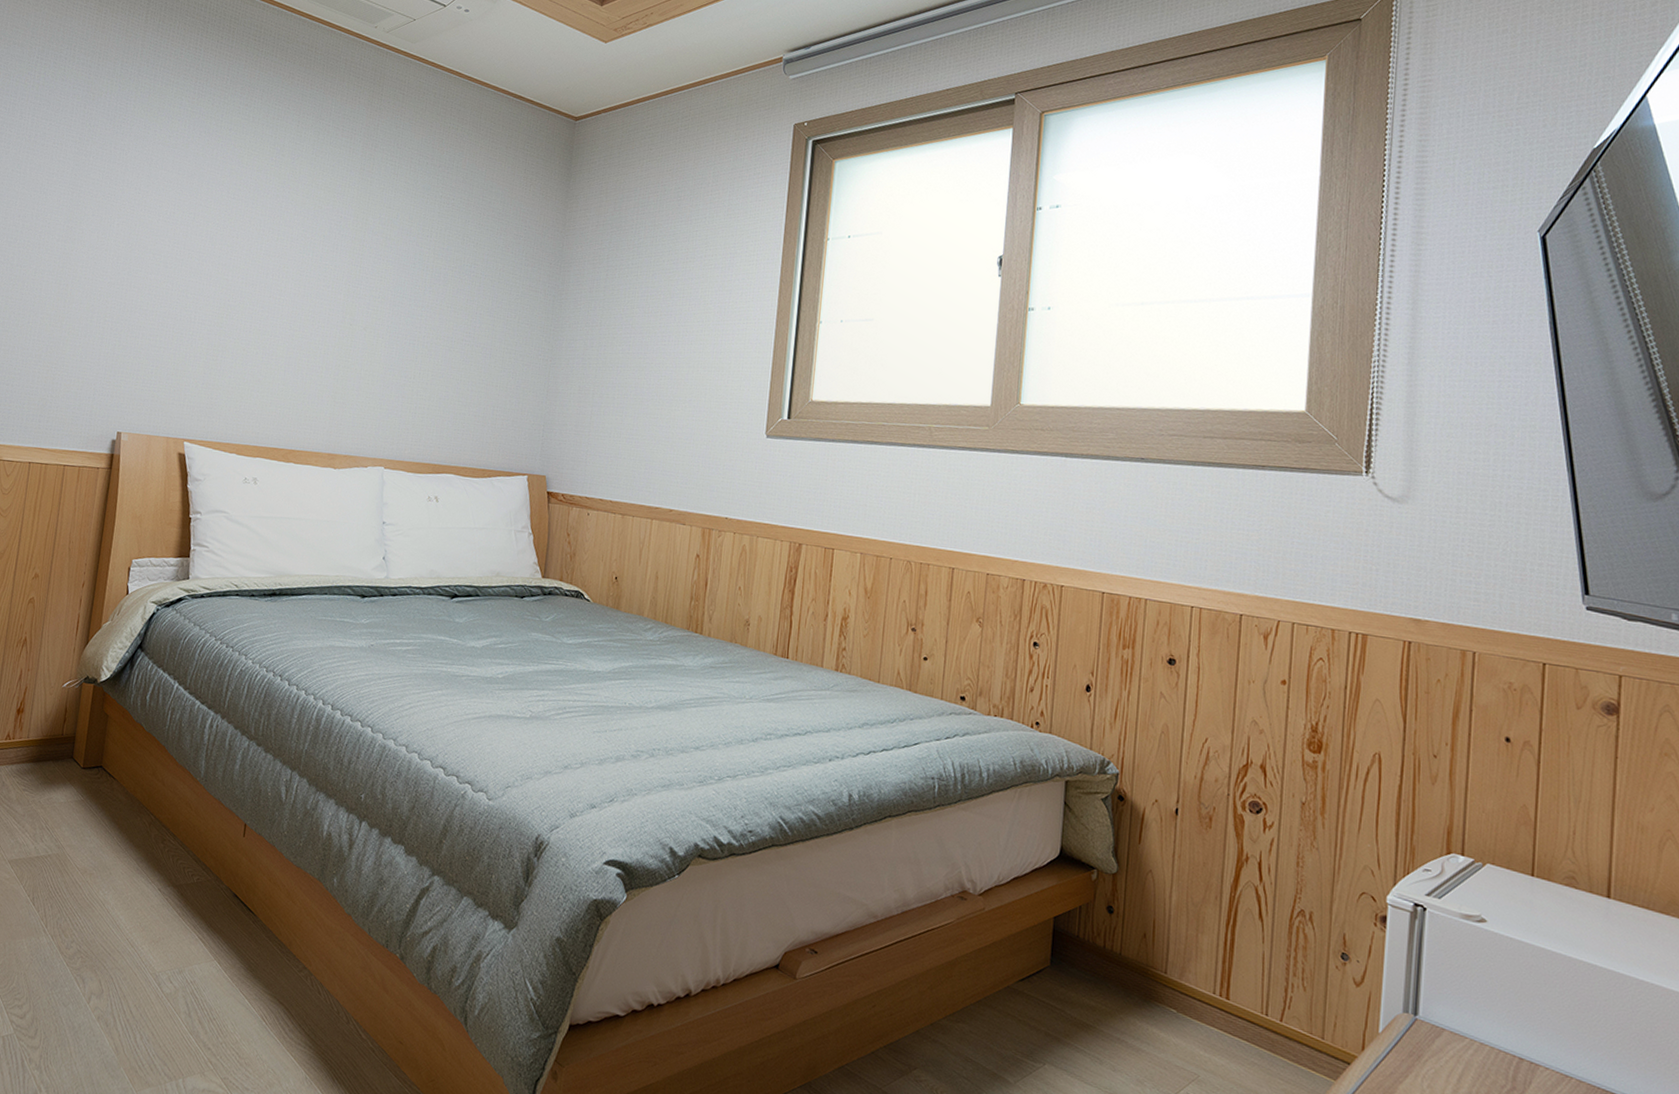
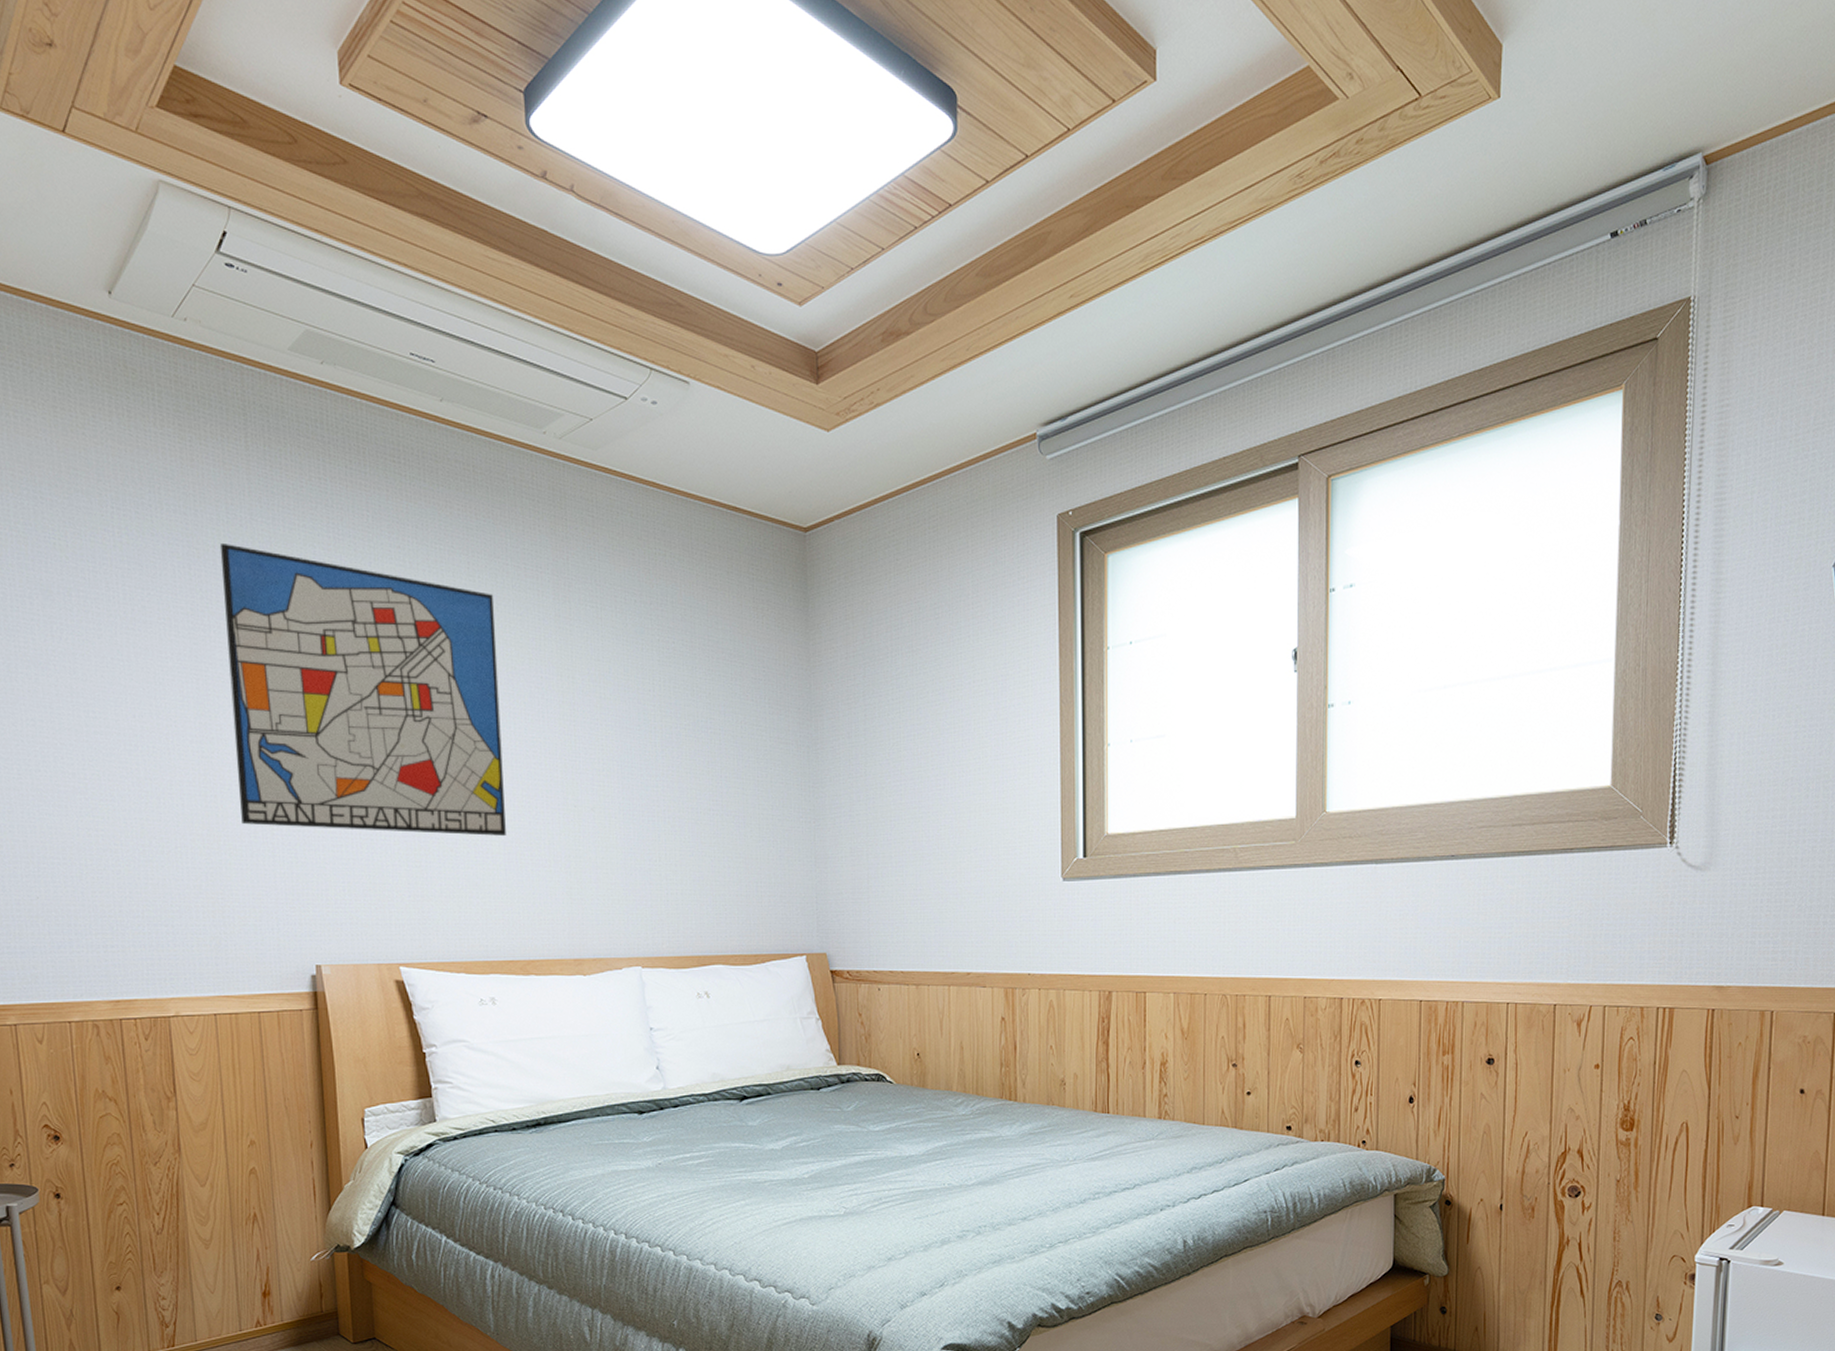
wall art: none [83,90,314,343] -> present [219,542,506,836]

